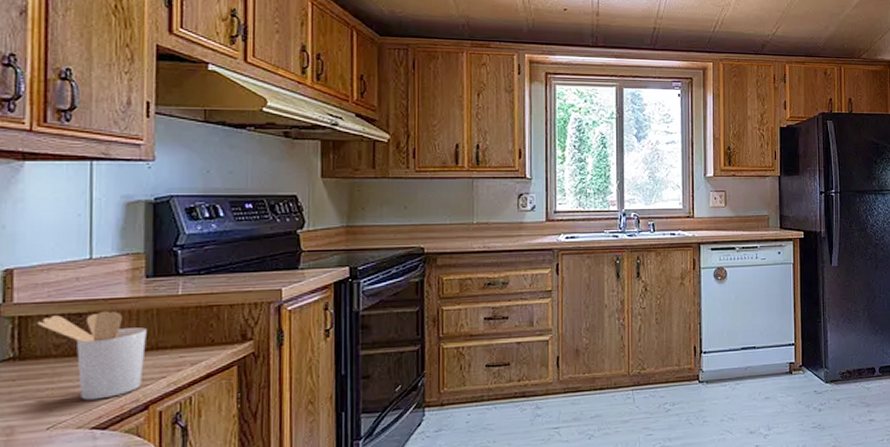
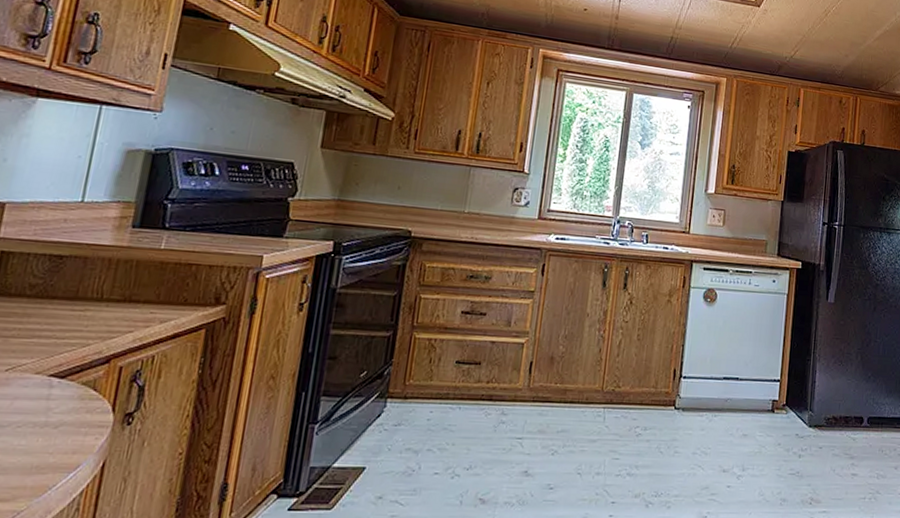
utensil holder: present [37,310,147,400] -> none [17,254,123,347]

